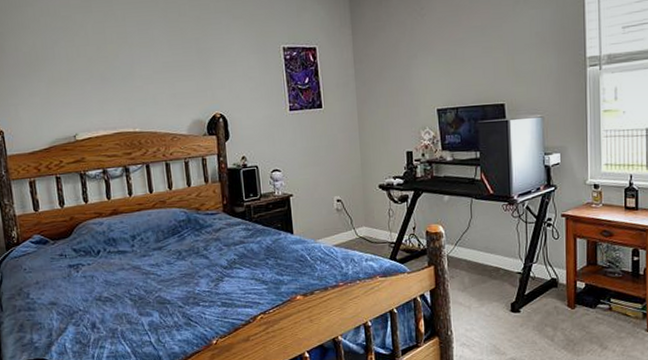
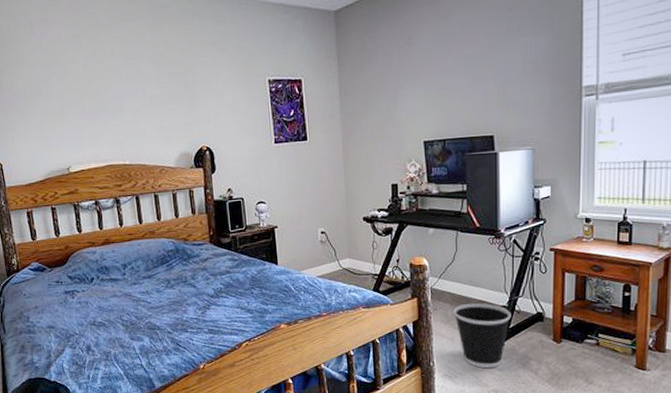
wastebasket: none [470,269,527,336] -> present [453,302,511,369]

